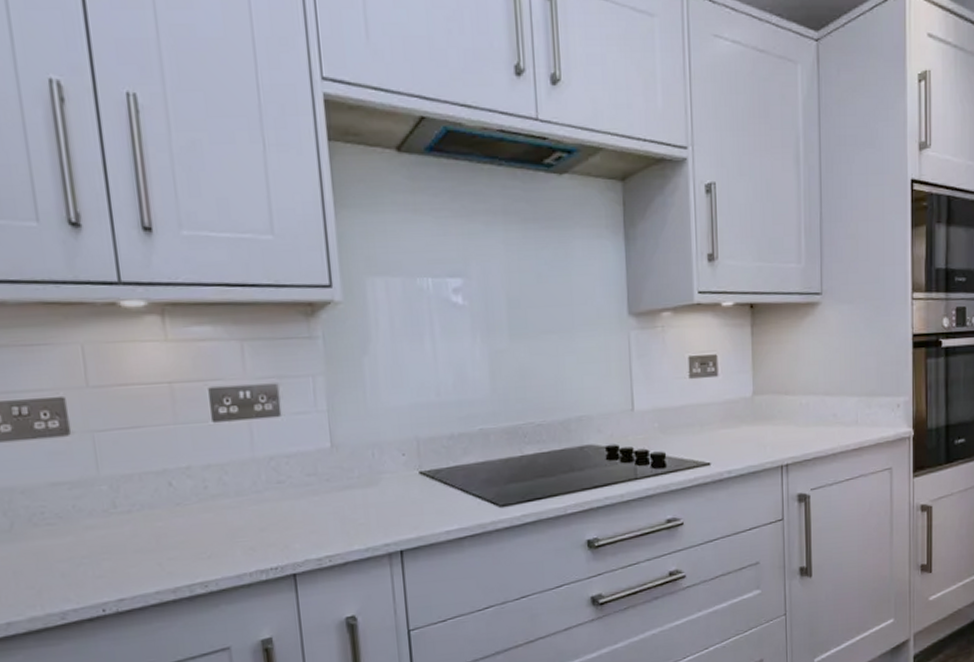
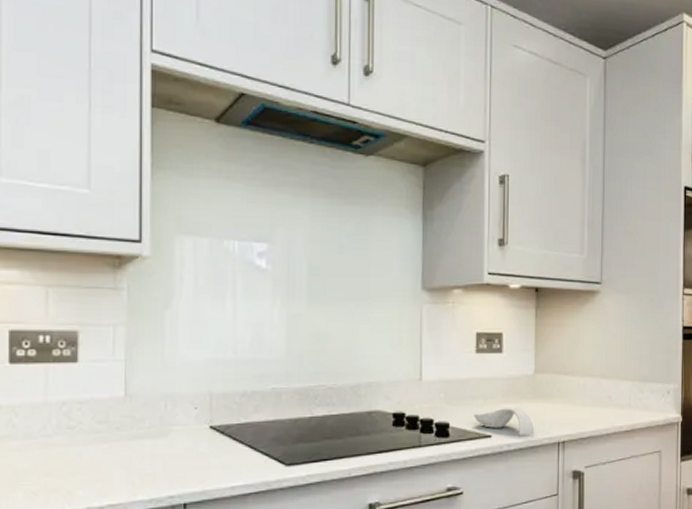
spoon rest: none [690,431,756,461] -> present [473,406,535,435]

